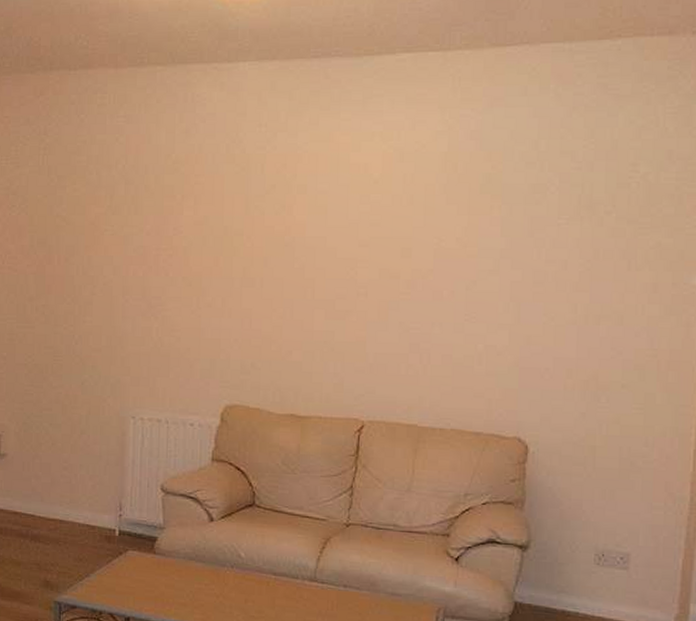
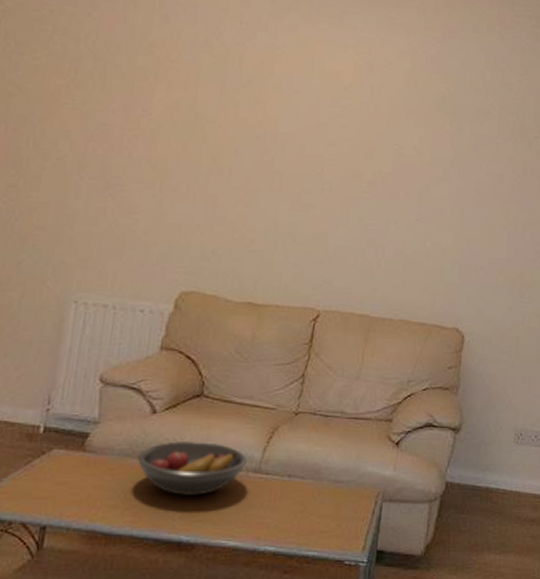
fruit bowl: none [200,548,302,600] -> present [137,441,247,497]

